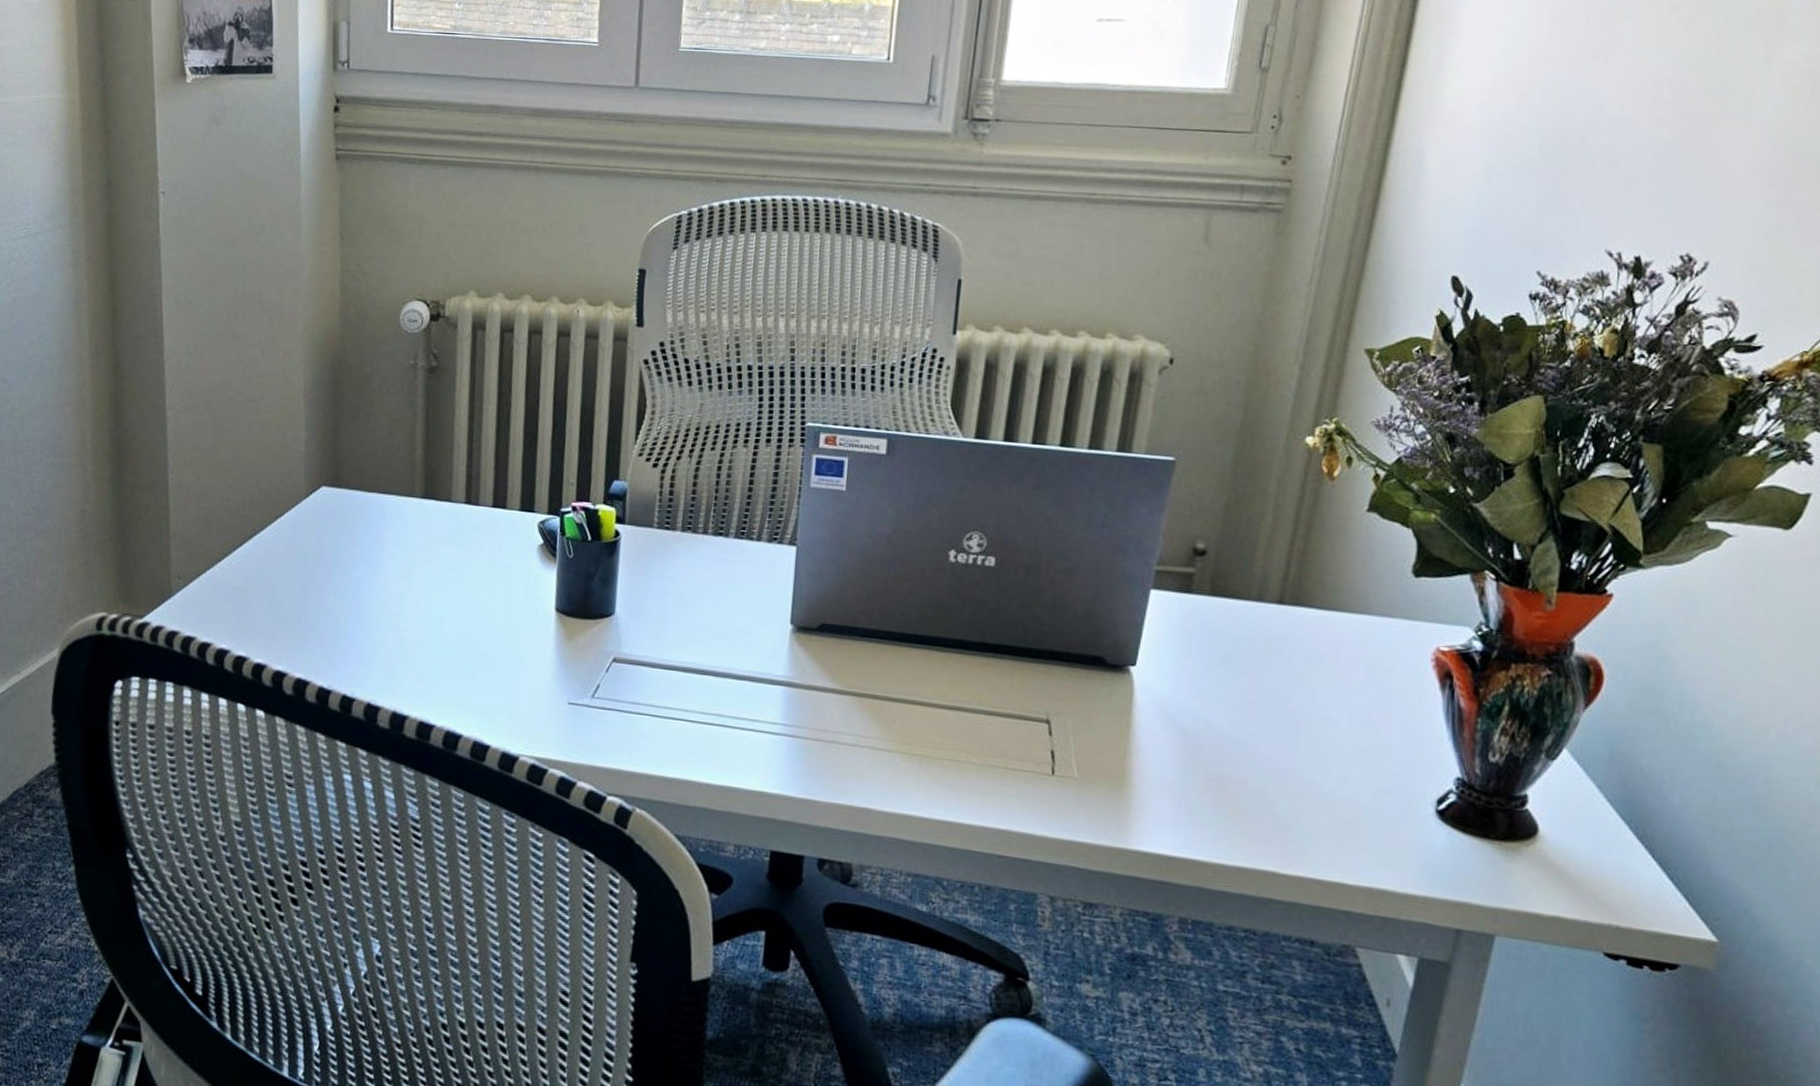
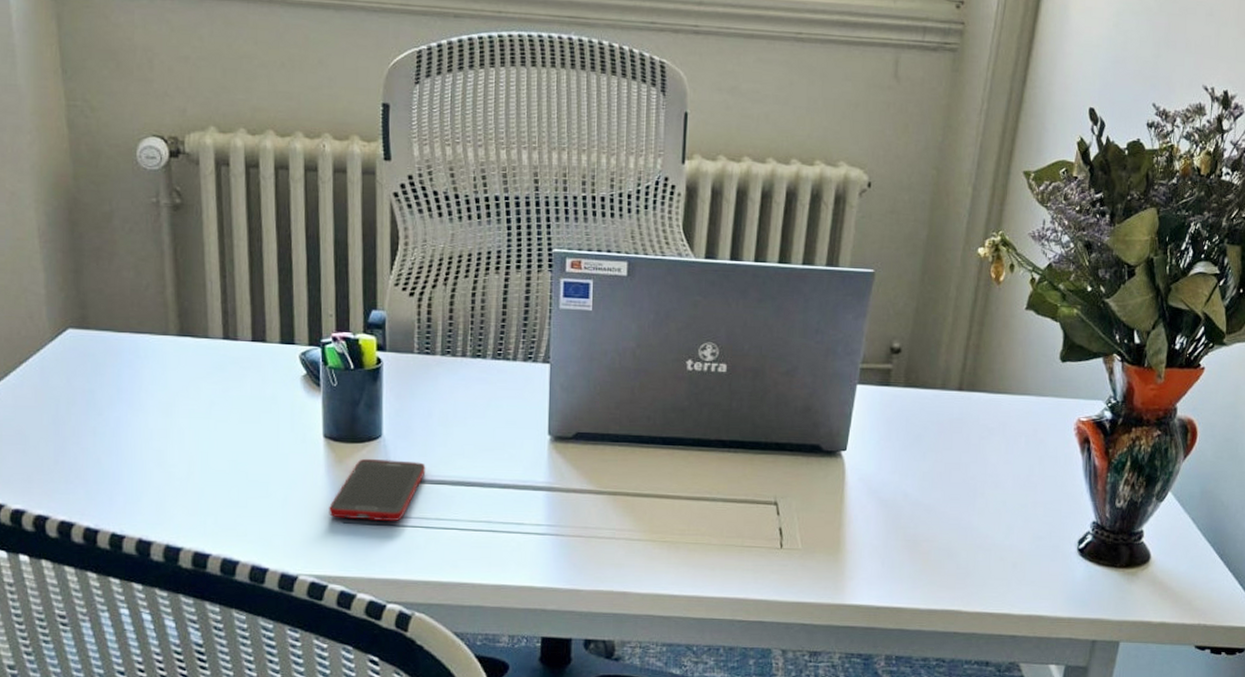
cell phone: none [555,636,658,706] -> present [329,458,426,521]

